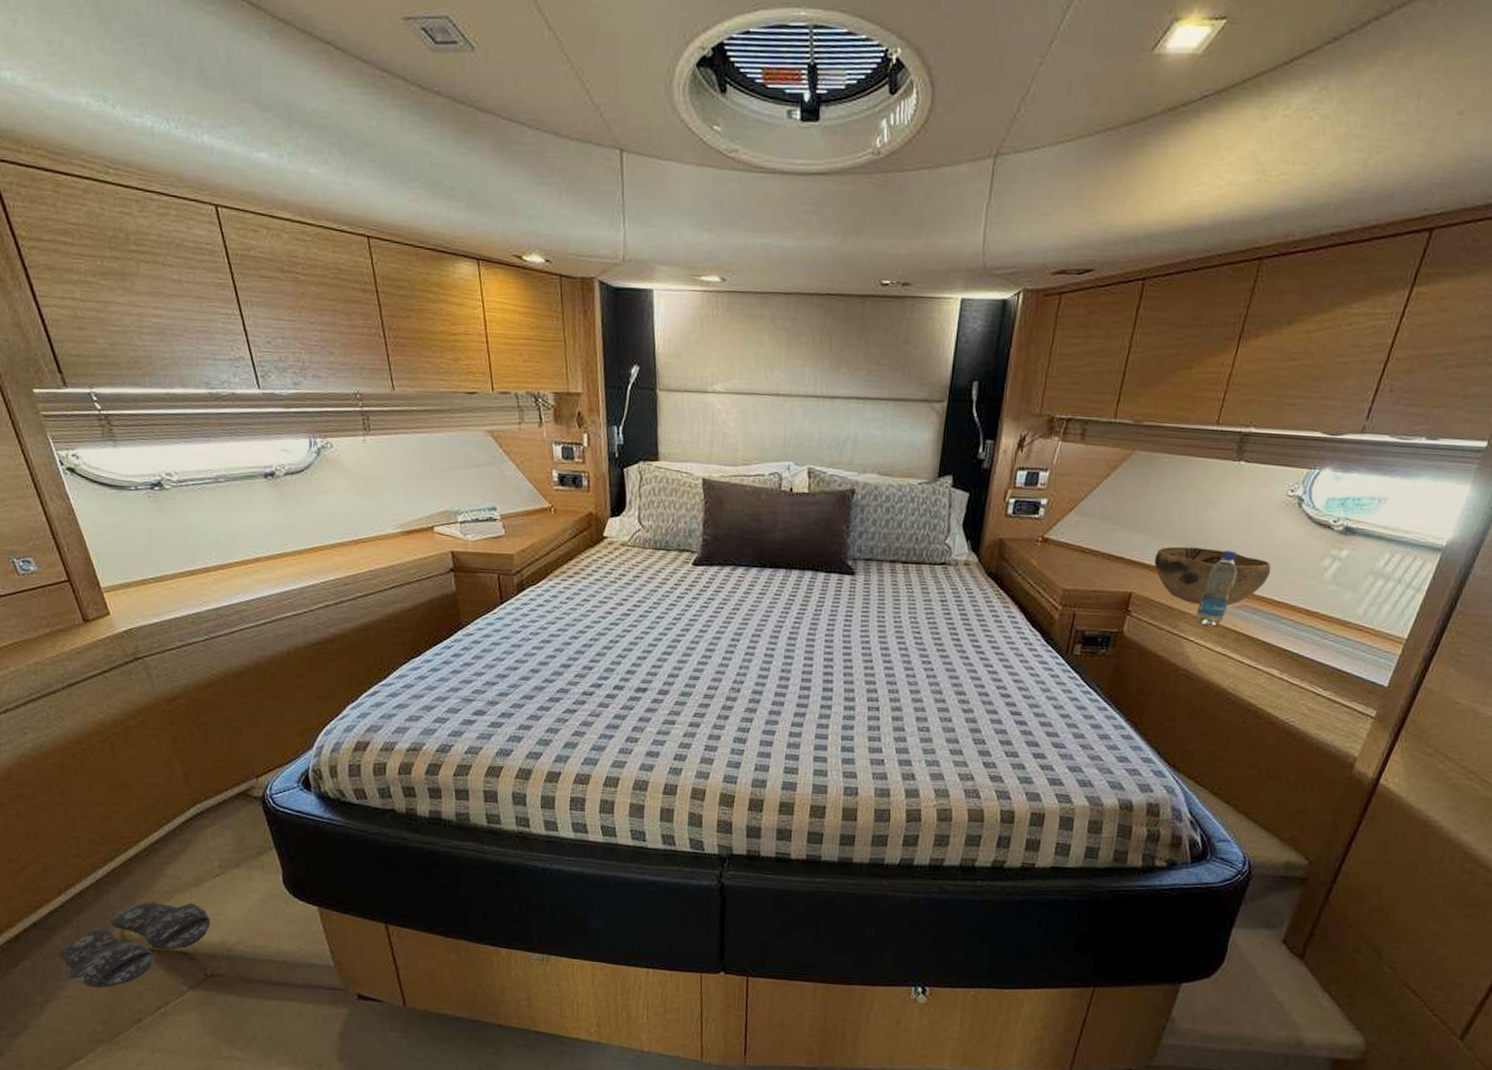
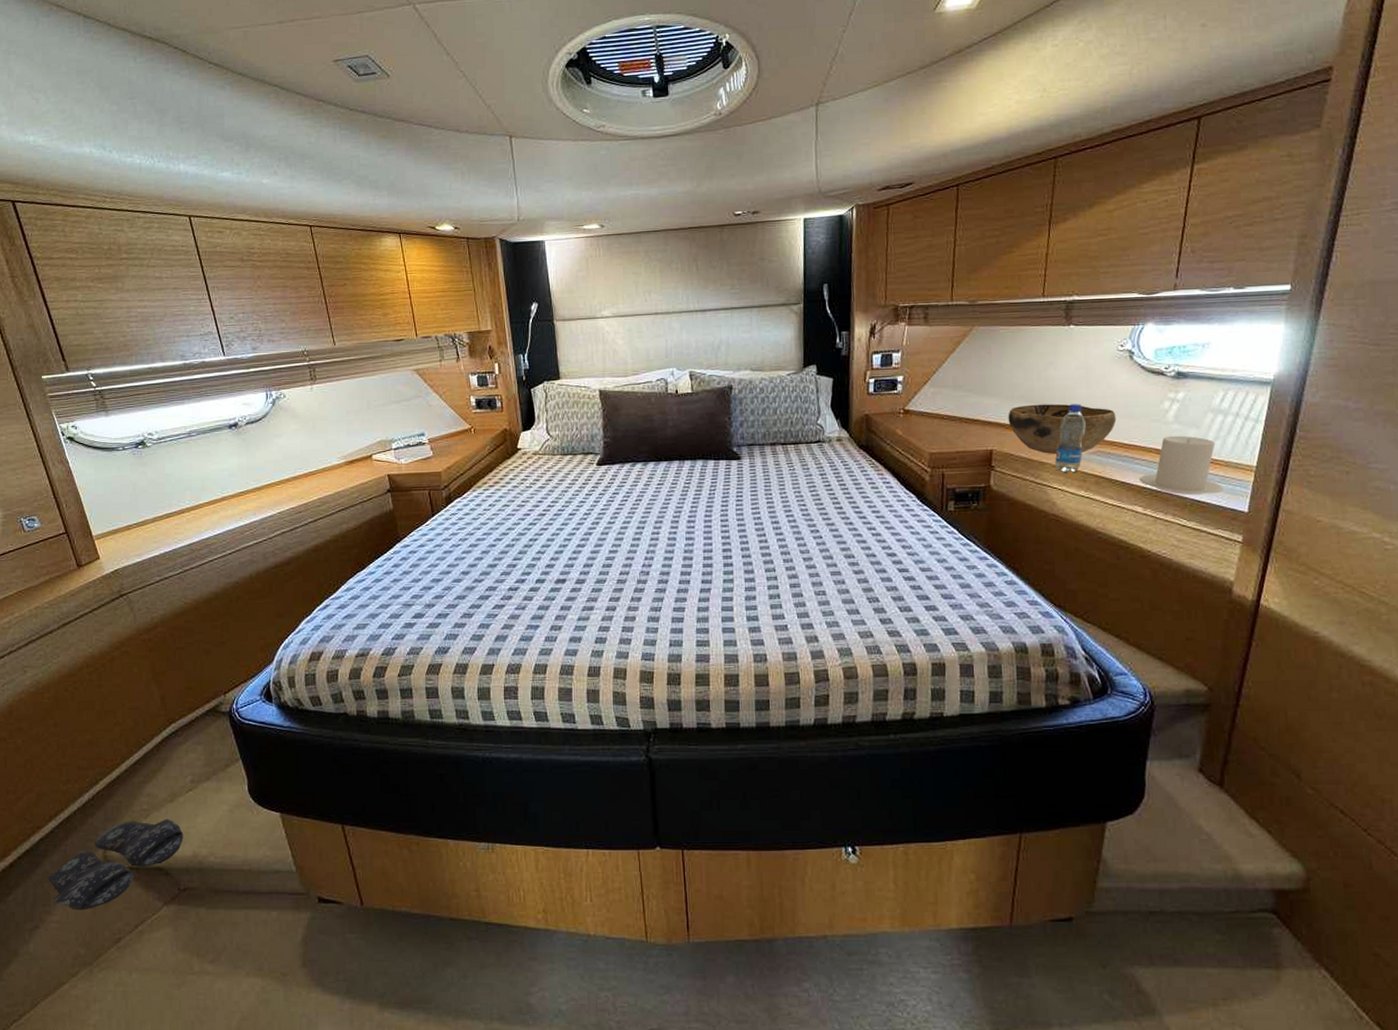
candle: none [1282,596,1370,664] -> present [1140,435,1224,496]

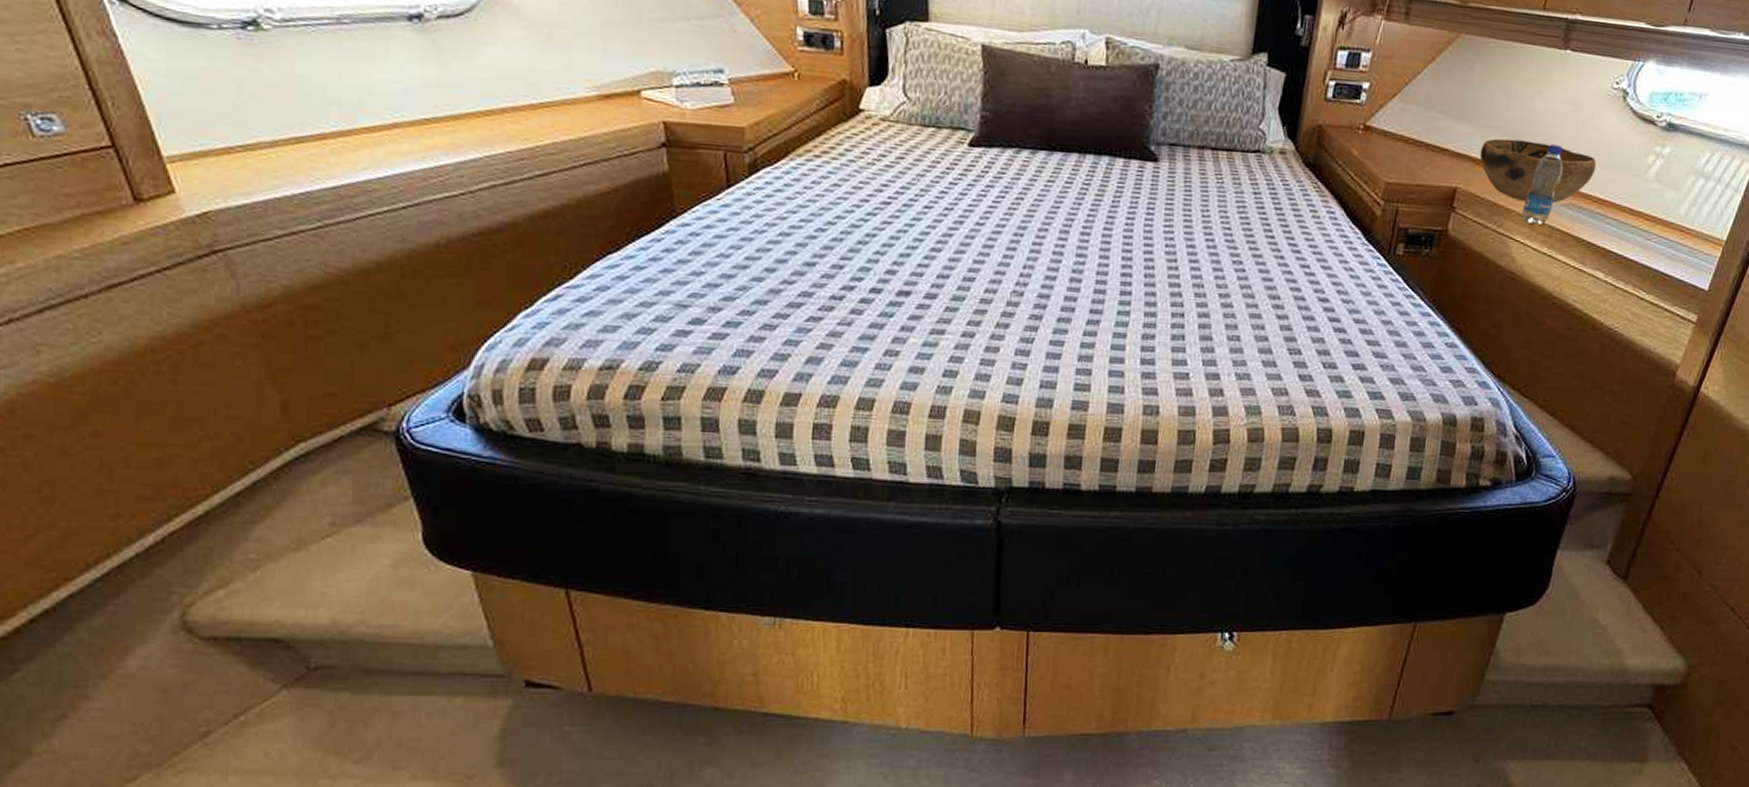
slippers: present [47,818,184,911] -> none [83,573,317,695]
candle: present [1140,435,1224,496] -> none [1607,195,1691,267]

